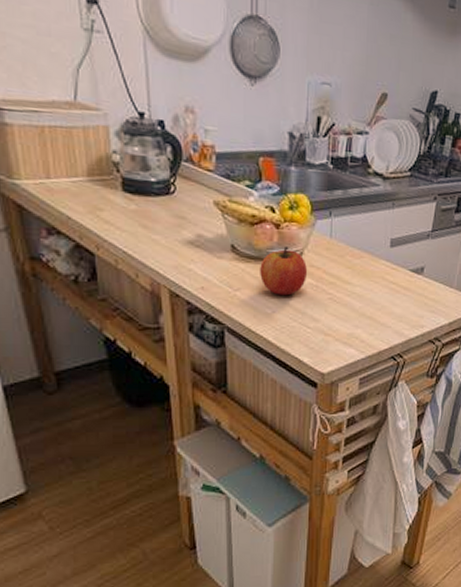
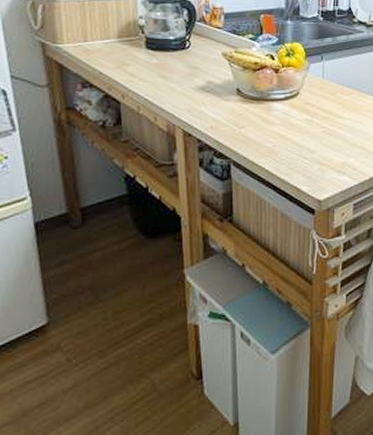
apple: present [260,246,308,296] -> none [262,88,304,131]

